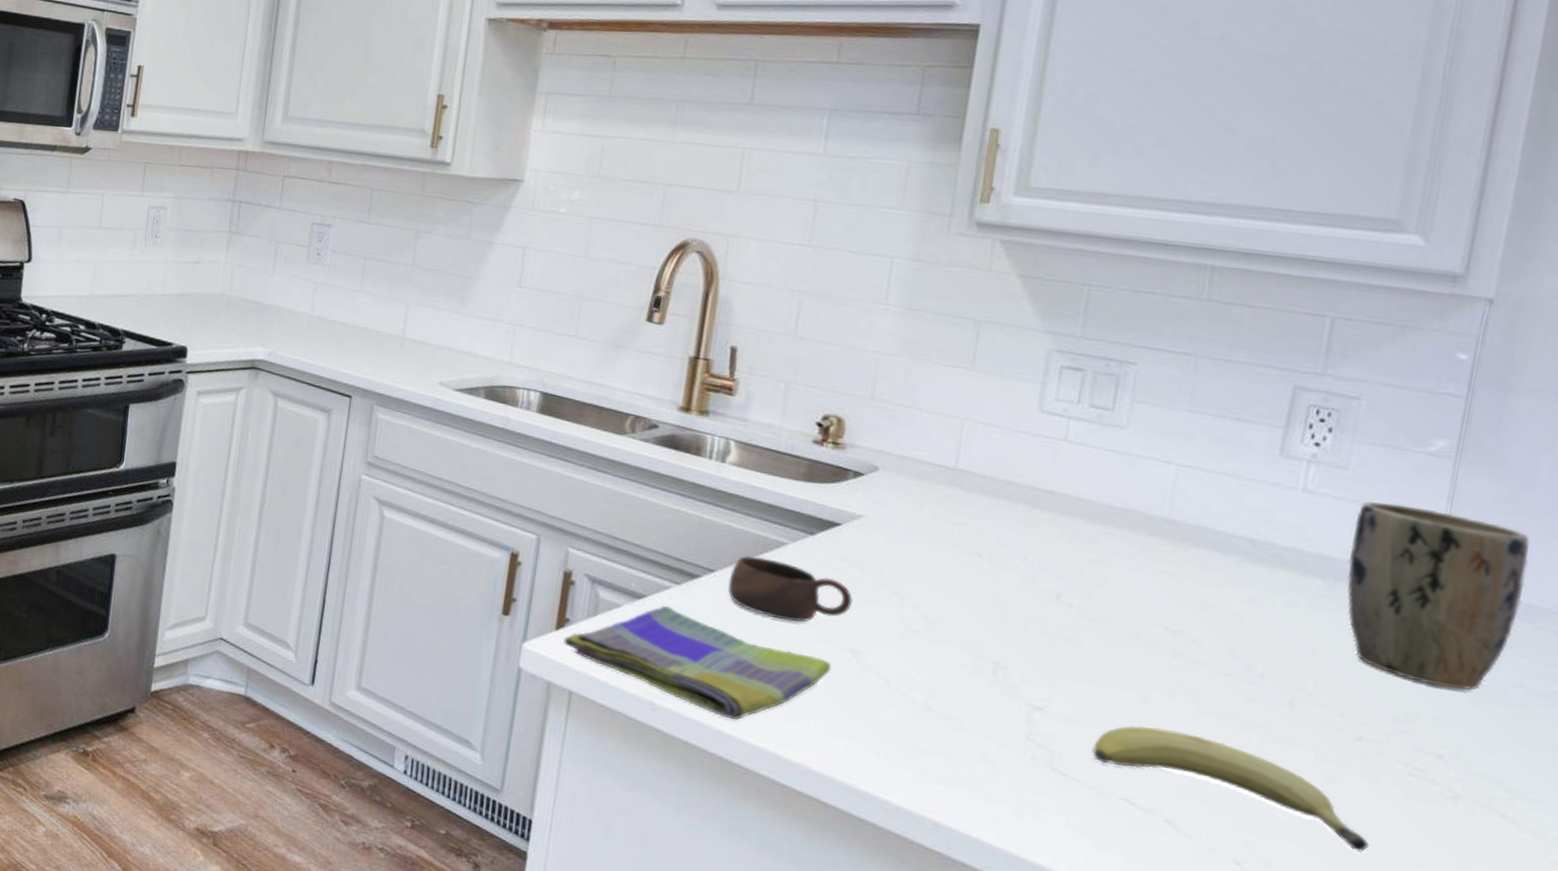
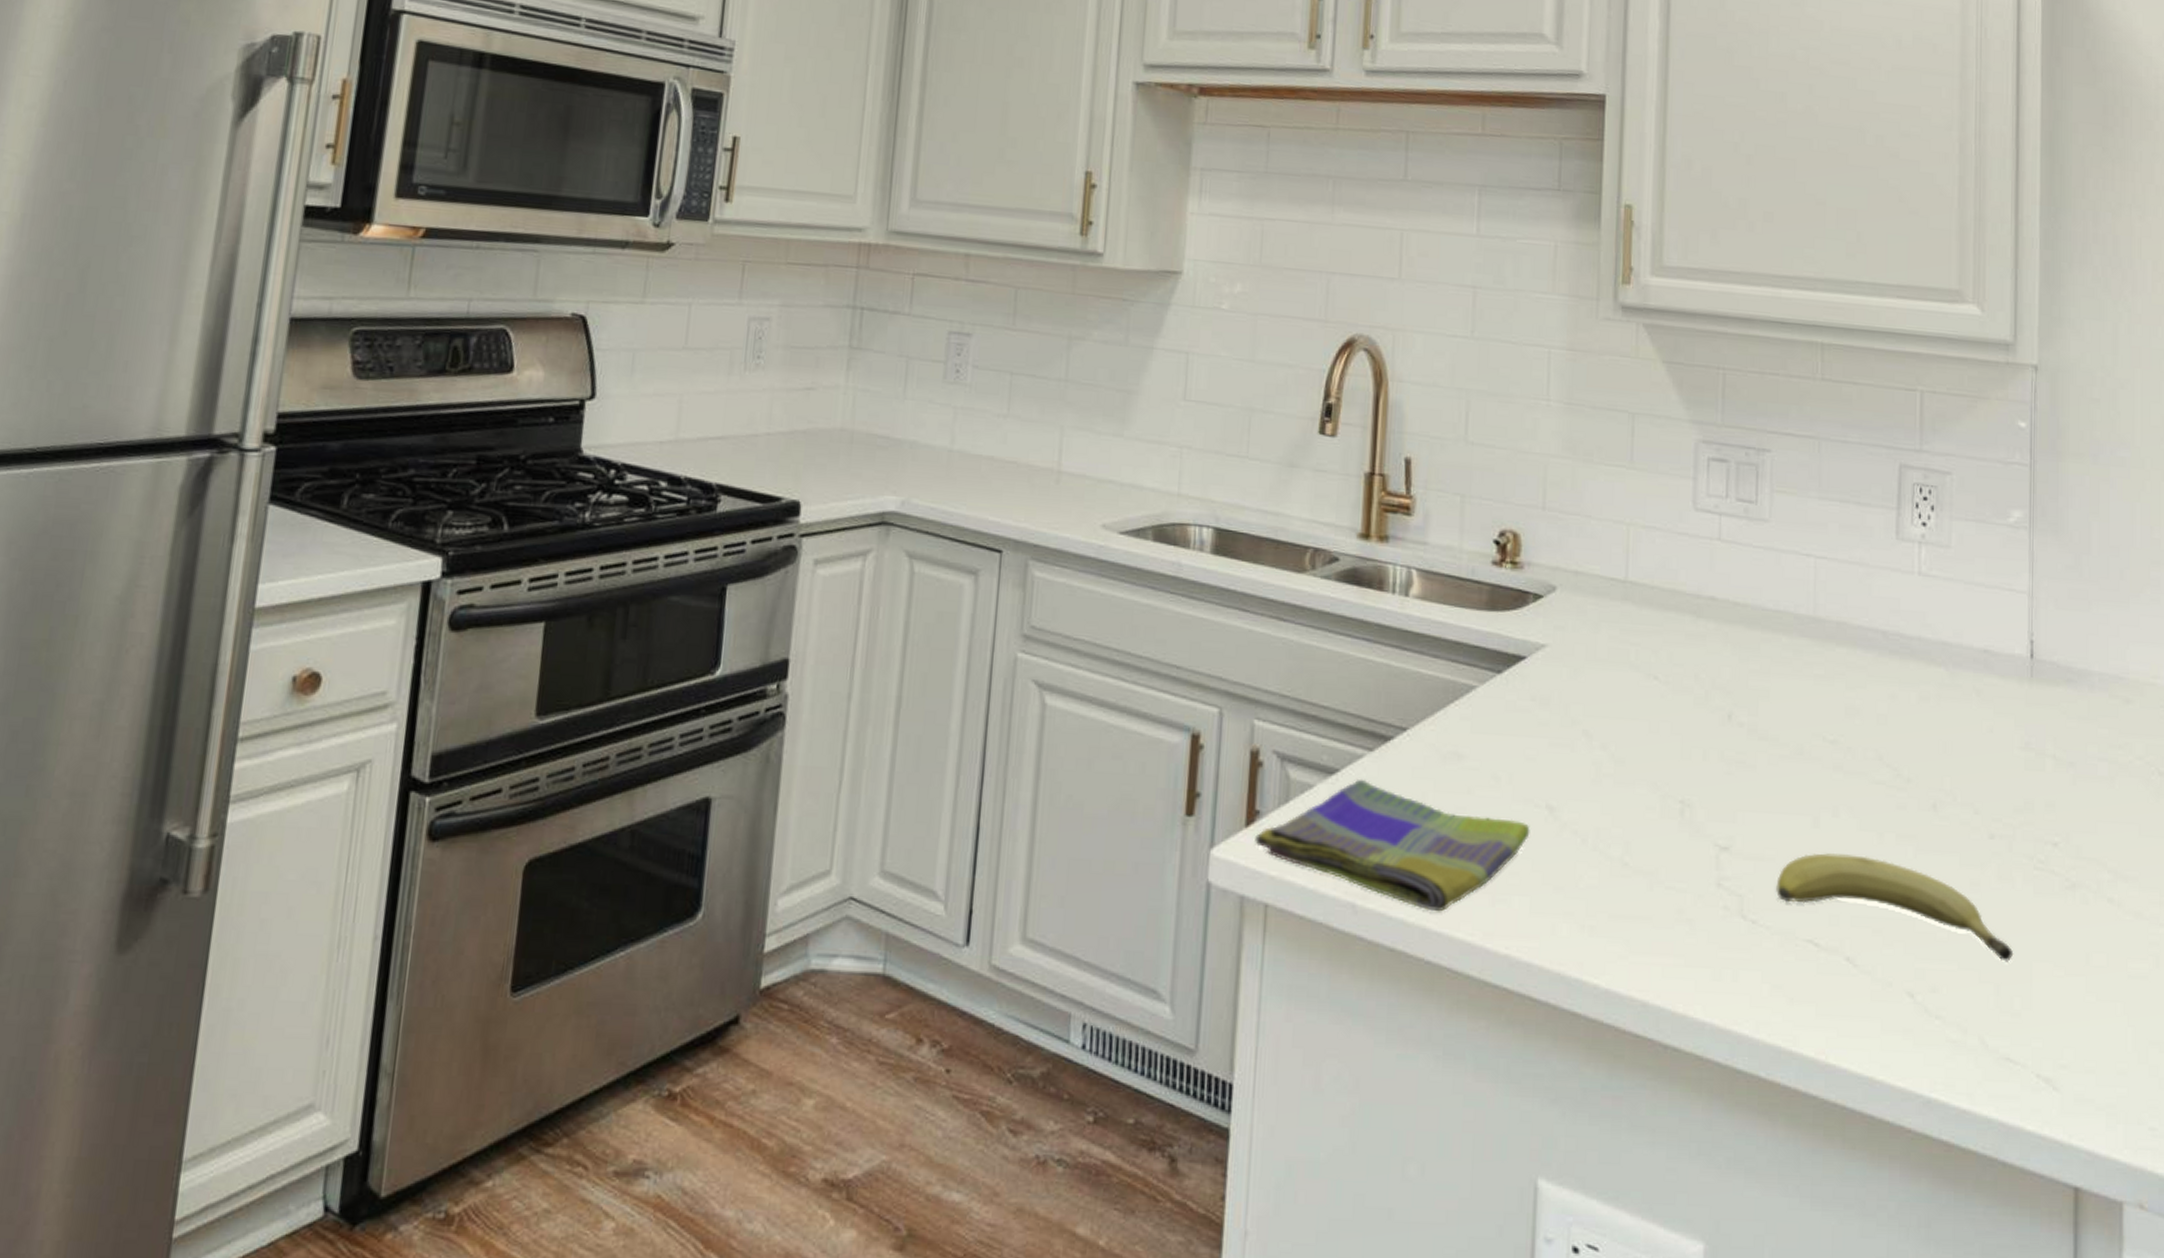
cup: present [728,555,854,623] -> none [1421,706,1545,781]
plant pot: present [1347,501,1530,690] -> none [1962,579,2096,770]

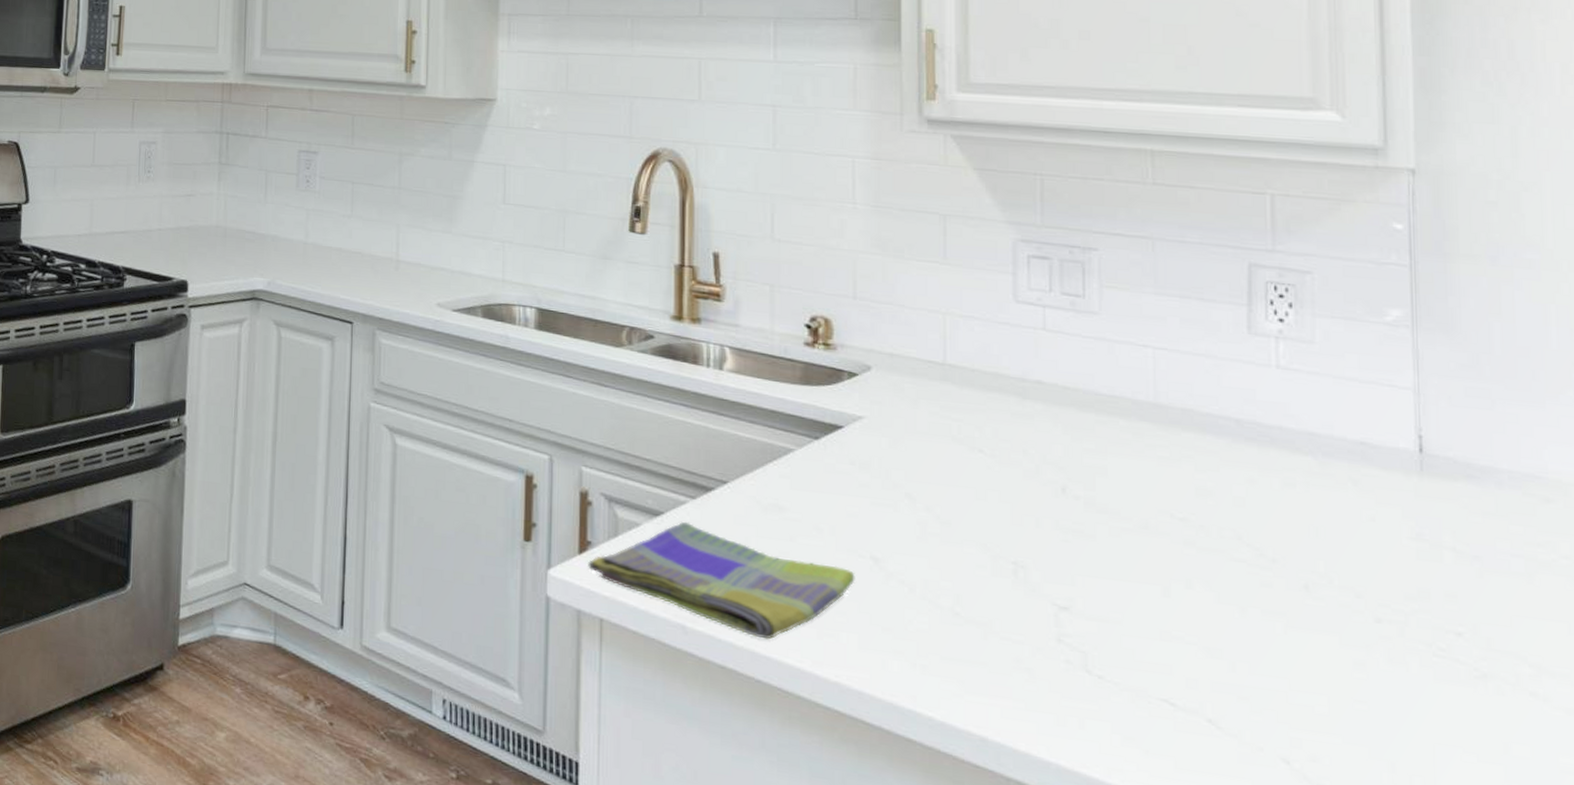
fruit: present [1776,853,2014,962] -> none [1124,620,1412,742]

